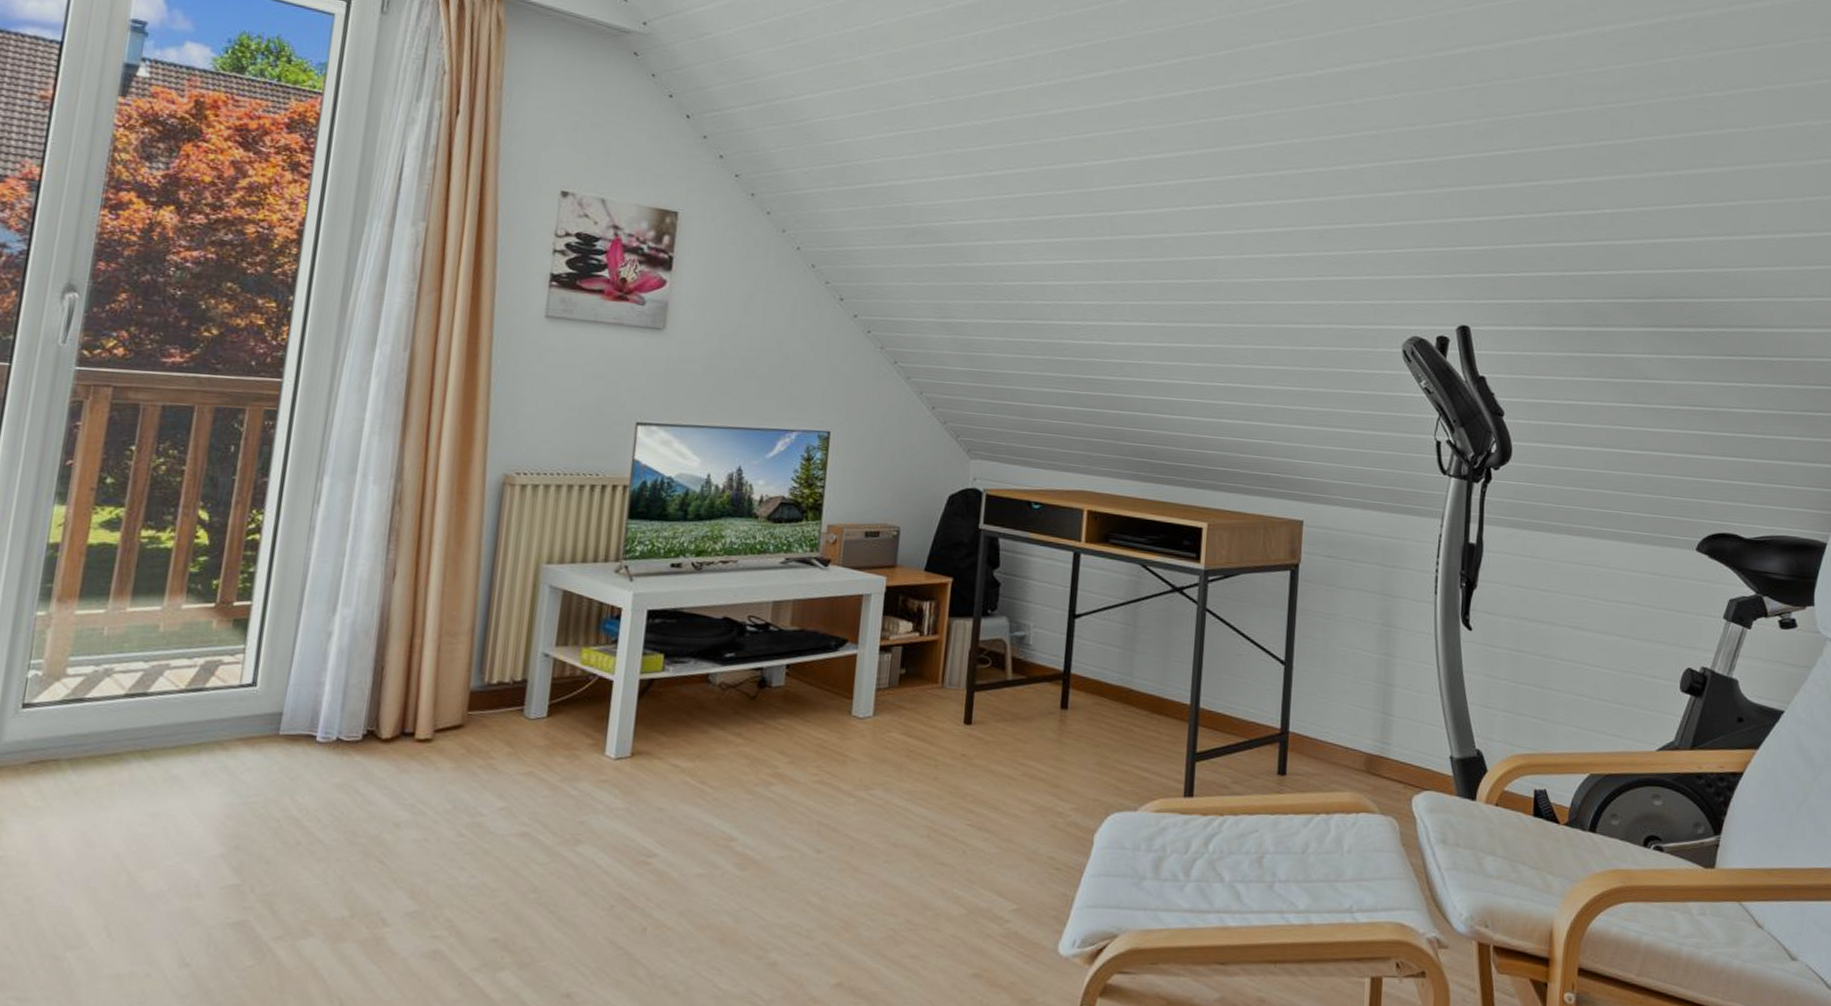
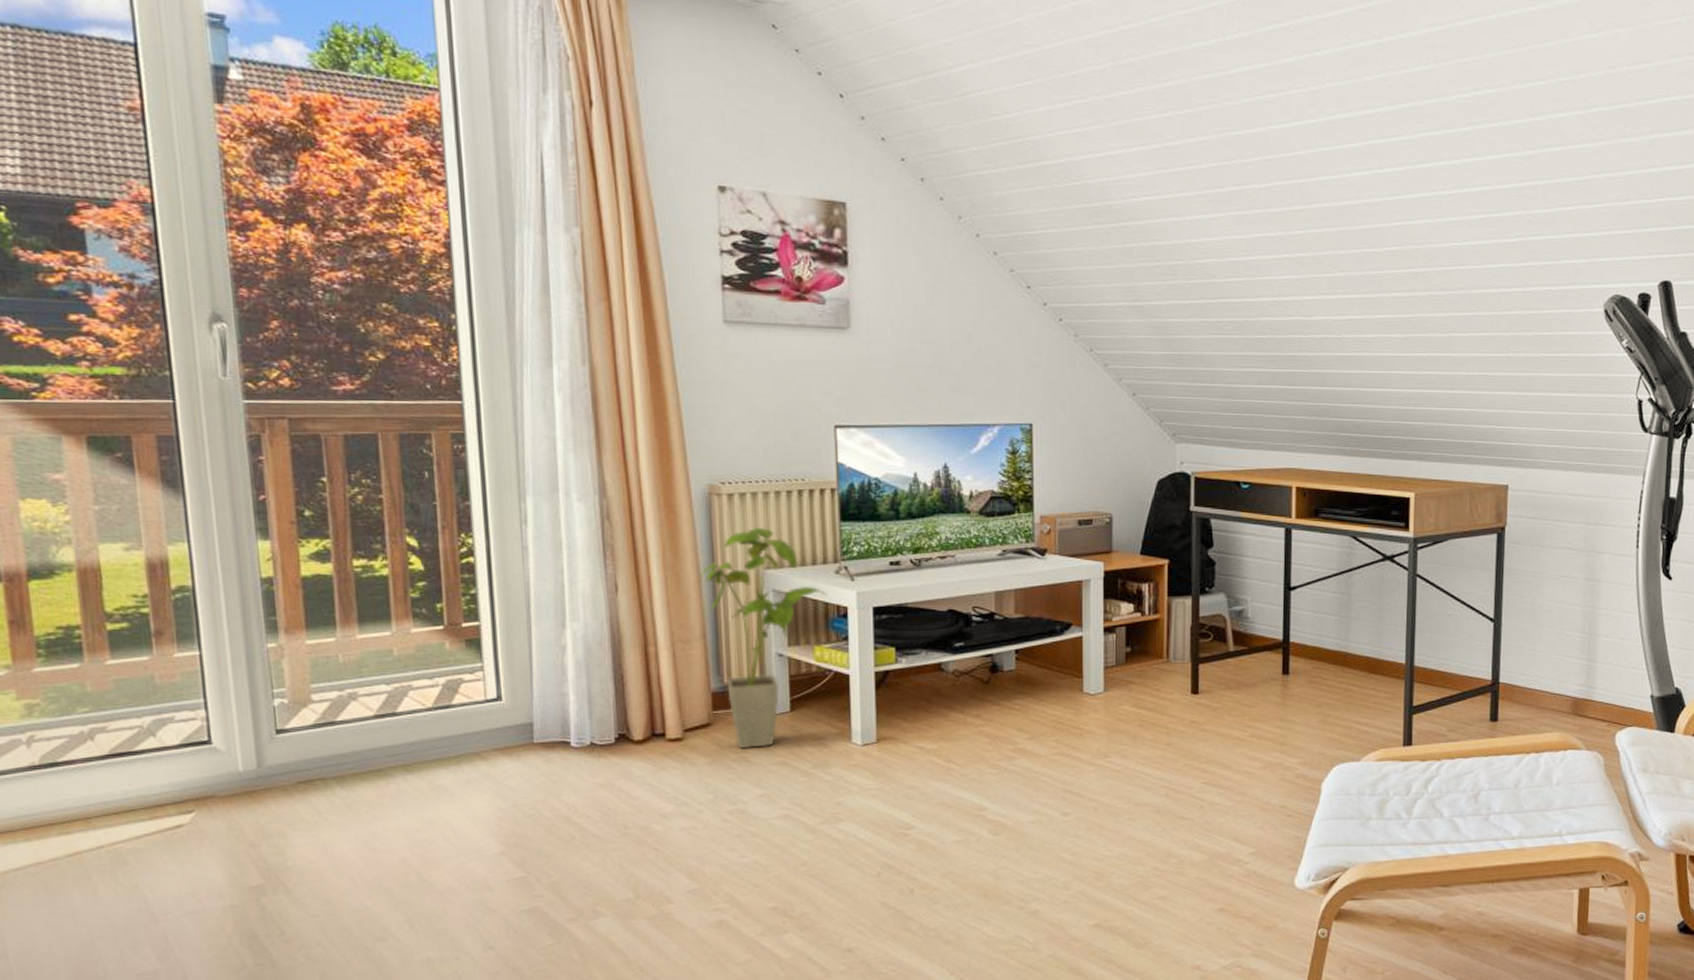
house plant: none [477,520,603,756] -> present [699,527,827,749]

